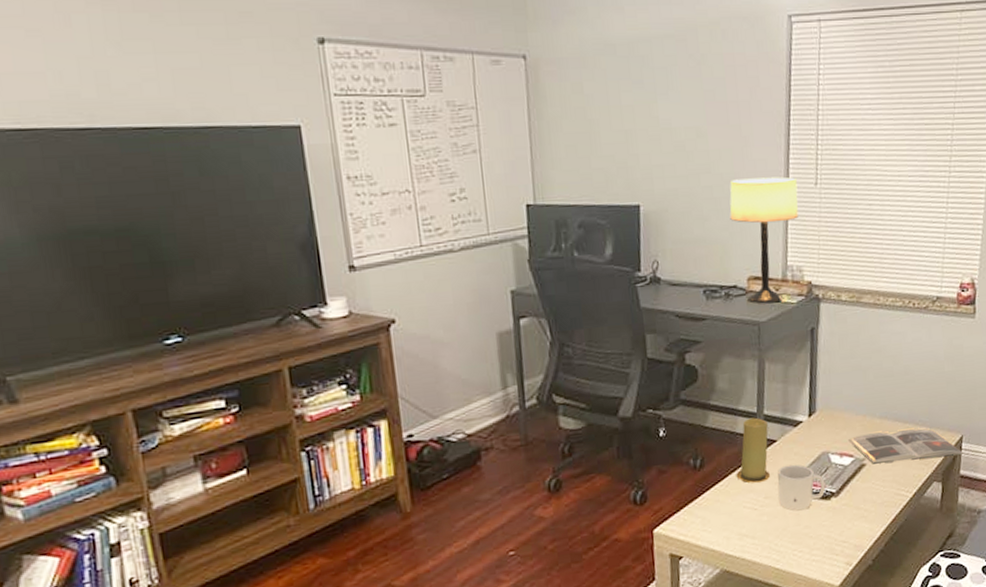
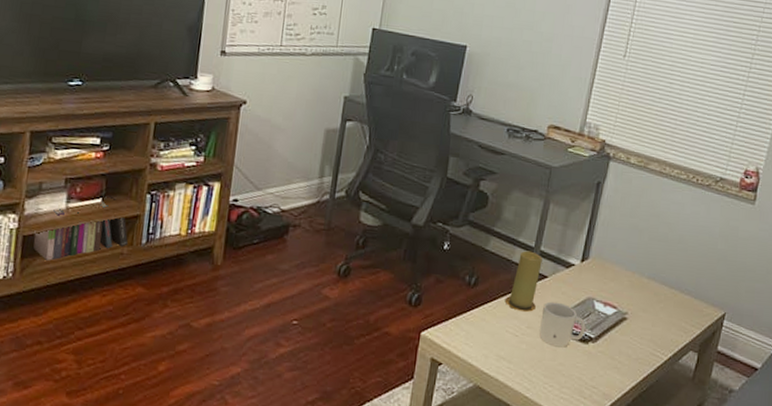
books: none [172,463,294,555] -> present [33,195,129,260]
table lamp: present [729,176,799,304] -> none [542,39,608,154]
magazine: present [848,428,964,464] -> none [614,289,725,331]

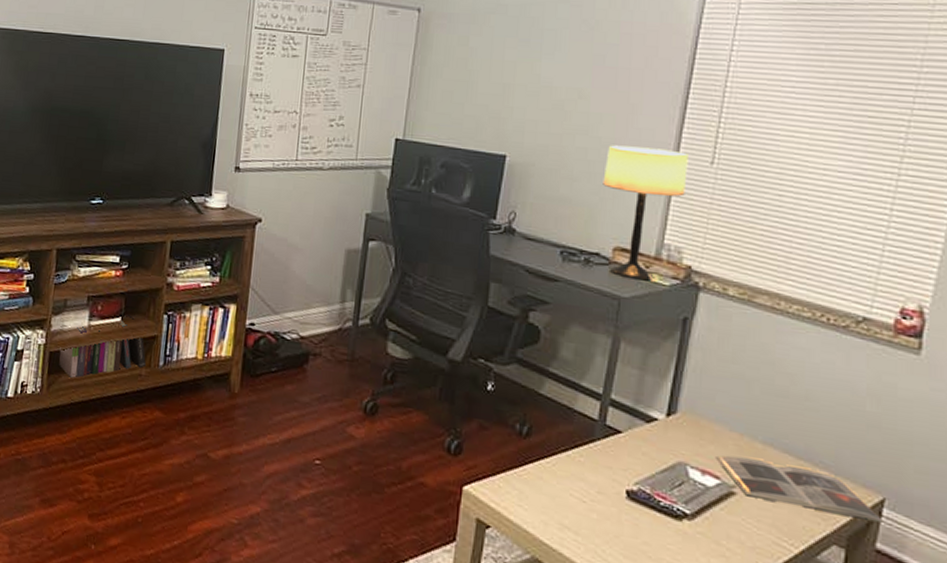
candle: present [505,250,542,313] -> none [566,397,614,474]
mug: present [539,301,586,348] -> none [613,462,678,523]
table lamp: none [542,39,608,154] -> present [603,145,688,282]
magazine: none [614,289,725,331] -> present [715,455,885,523]

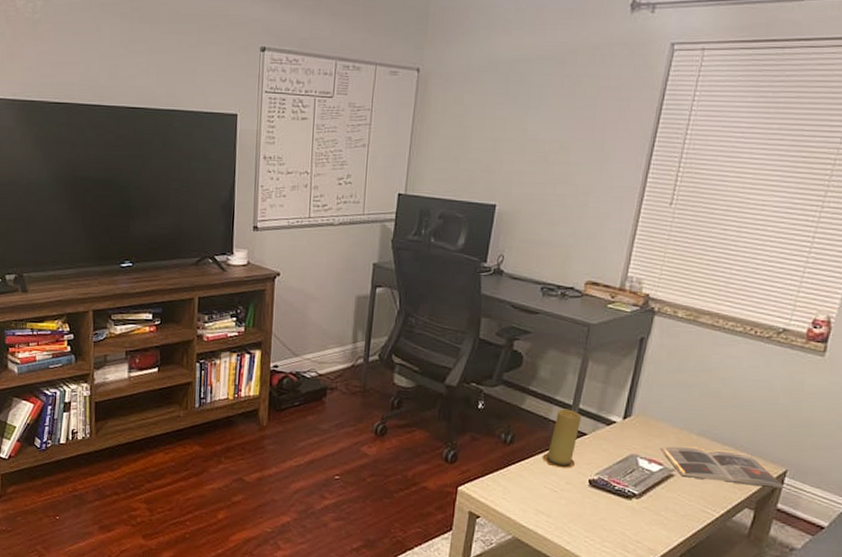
books: present [59,315,147,378] -> none [104,365,184,423]
candle: none [566,397,614,474] -> present [542,408,581,469]
table lamp: present [603,145,688,282] -> none [578,191,652,309]

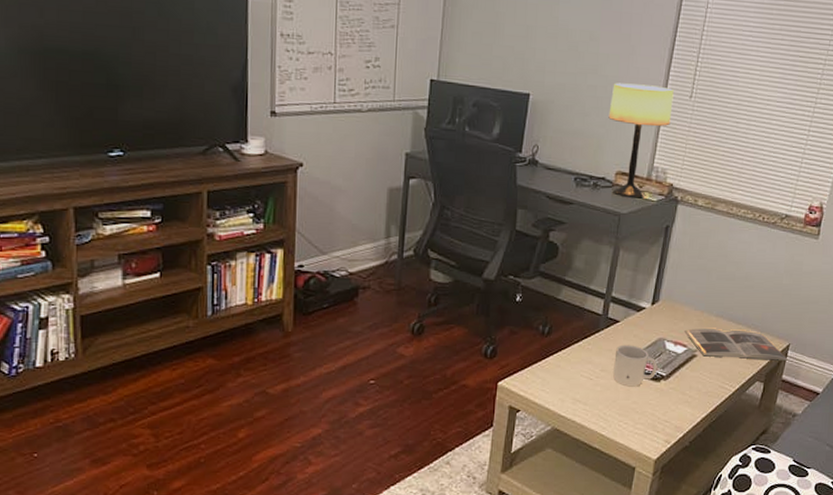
candle: present [542,408,581,469] -> none [578,297,614,357]
table lamp: none [578,191,652,309] -> present [608,82,674,199]
mug: none [578,458,629,503] -> present [612,344,658,387]

